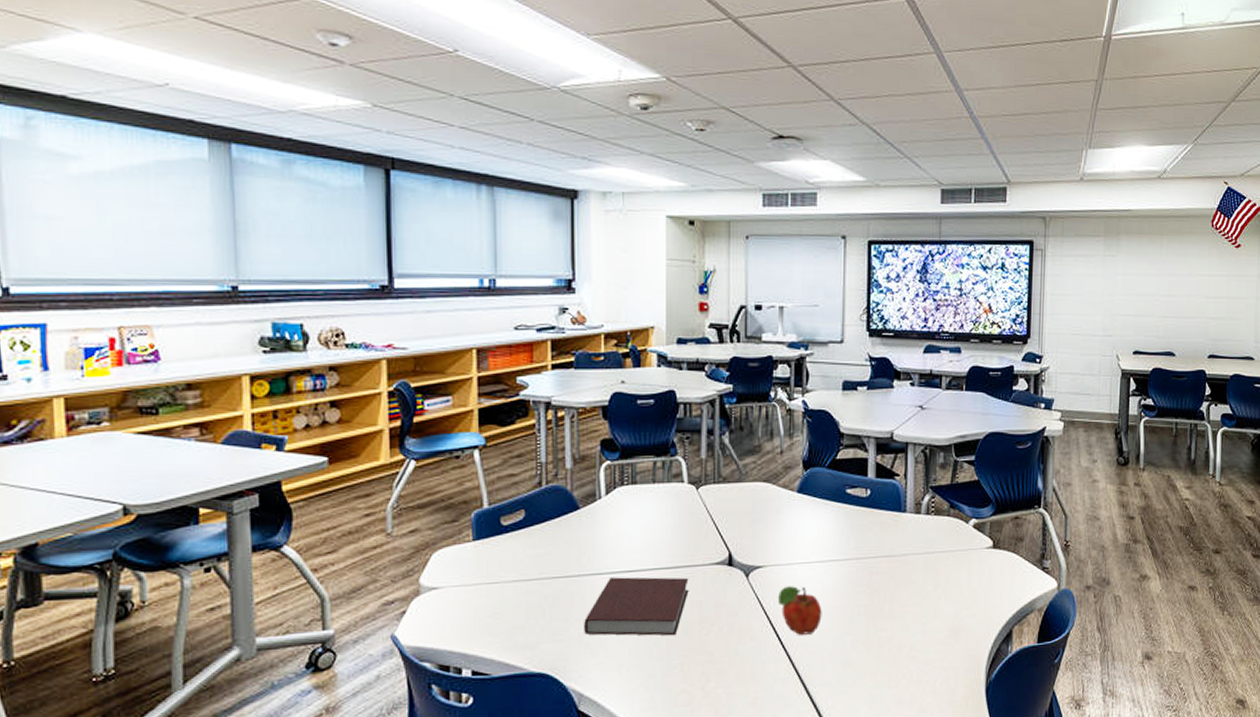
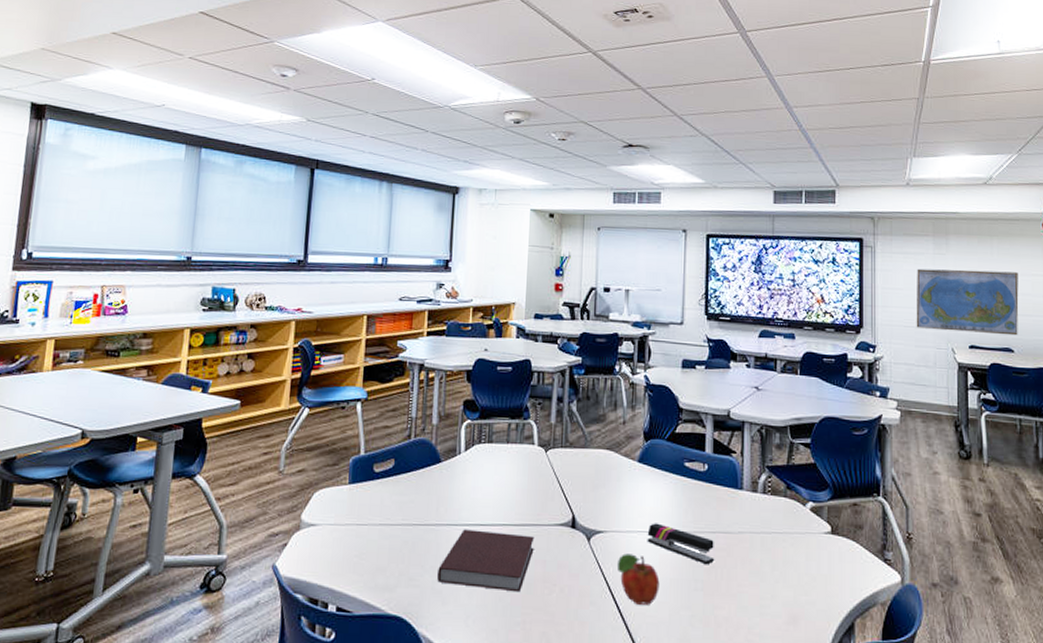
stapler: none [808,553,878,590] -> present [647,523,715,565]
world map: none [1083,271,1185,339] -> present [916,268,1019,336]

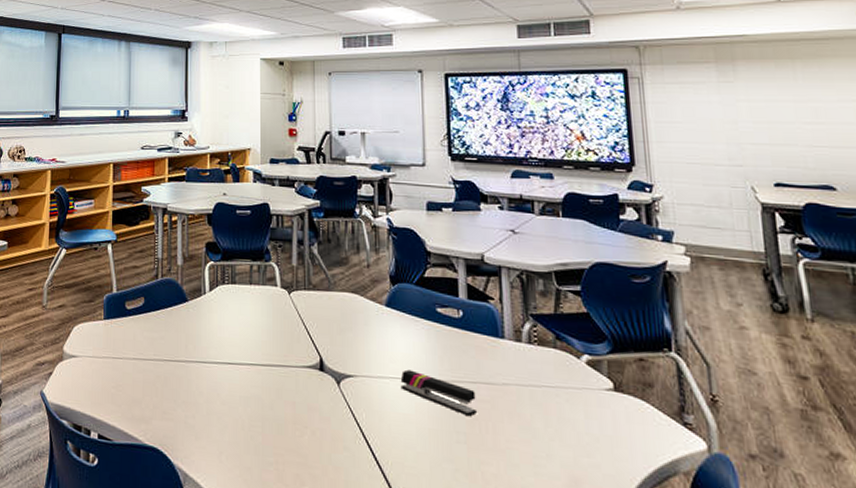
notebook: present [437,529,535,593] -> none [190,367,283,433]
fruit: present [616,553,660,605] -> none [369,399,418,455]
world map: present [916,268,1019,336] -> none [697,98,840,171]

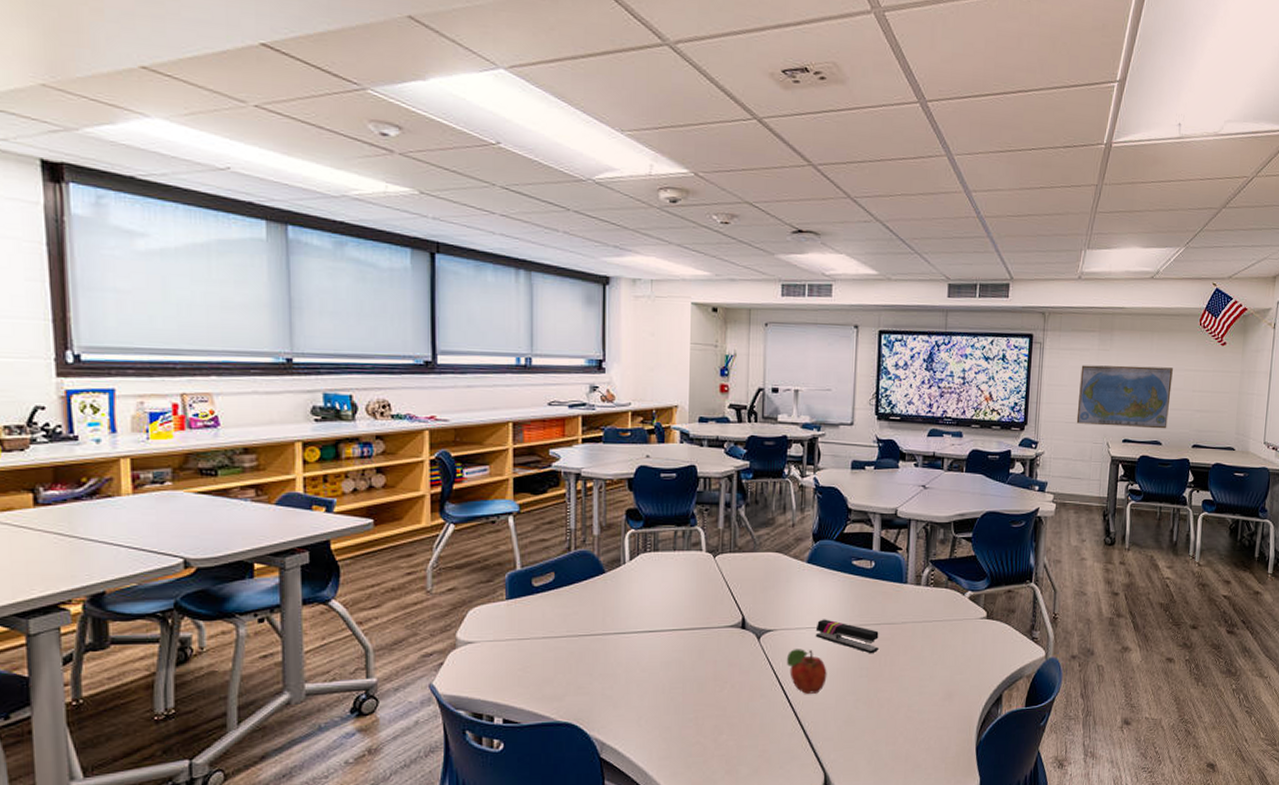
fruit: none [369,399,418,455] -> present [786,649,827,694]
world map: none [697,98,840,171] -> present [1076,365,1173,429]

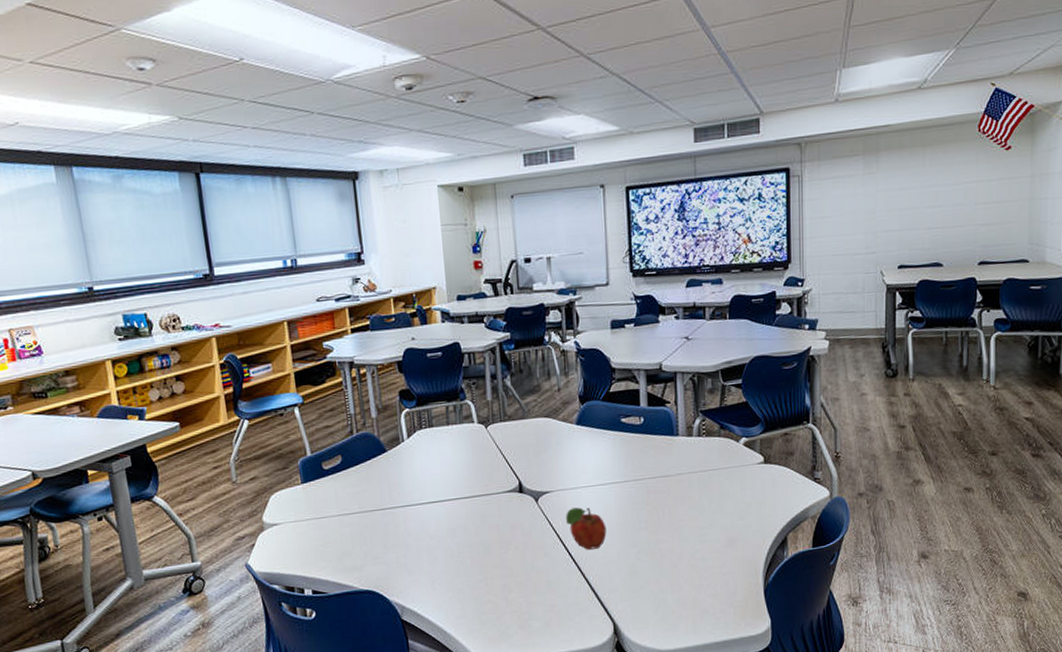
stapler: present [815,619,880,654] -> none [591,477,656,507]
world map: present [1076,365,1173,429] -> none [844,182,950,255]

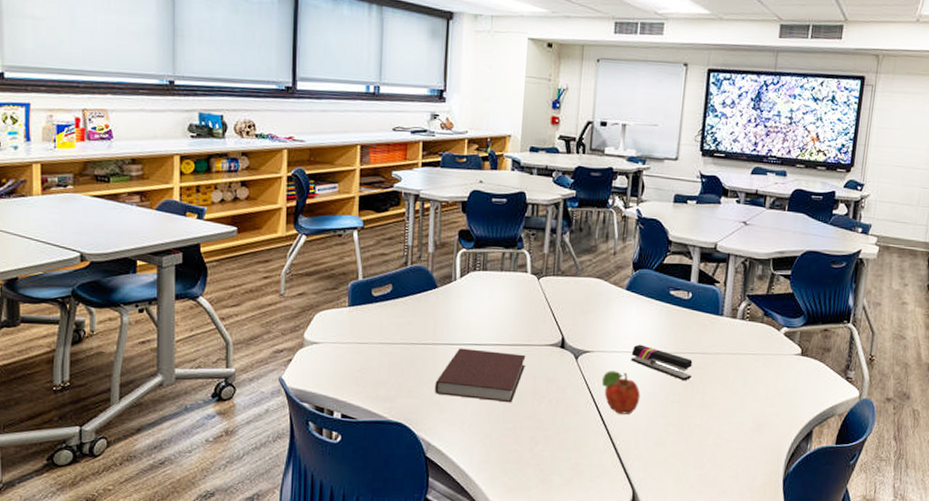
notebook: none [400,505,487,557] -> present [435,348,526,403]
stapler: none [591,477,656,507] -> present [630,344,693,381]

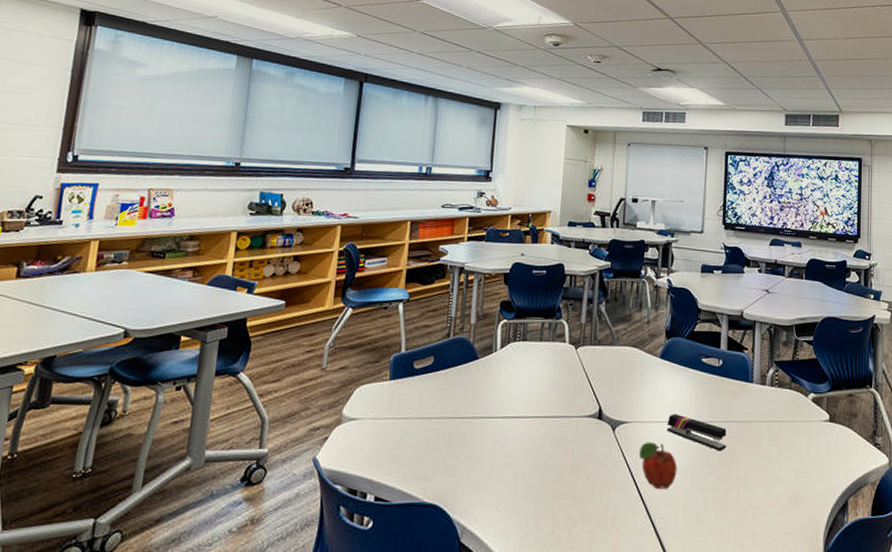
notebook: present [435,348,526,403] -> none [472,421,564,480]

